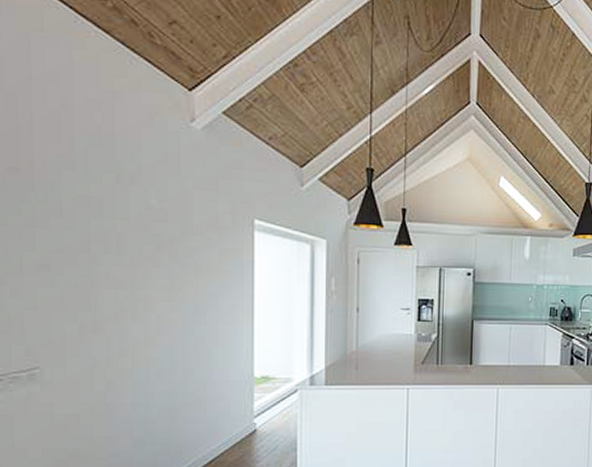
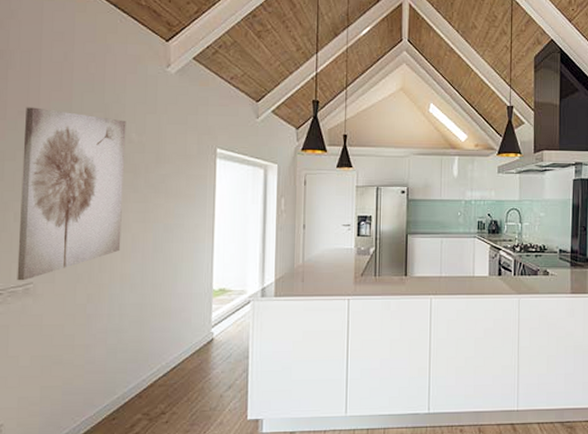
wall art: none [16,162,144,366] -> present [17,107,126,281]

